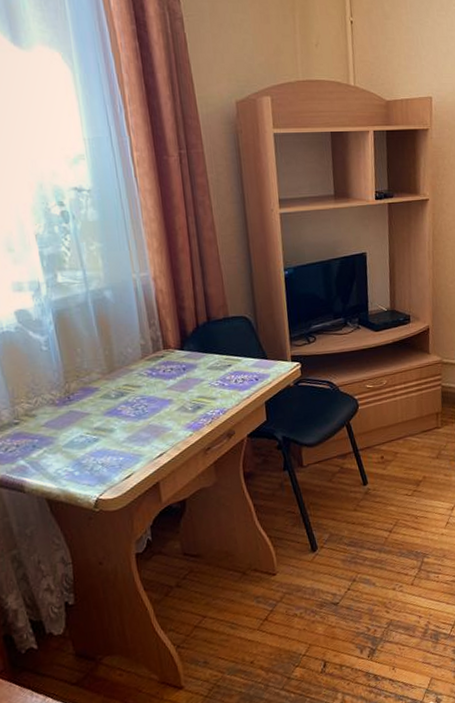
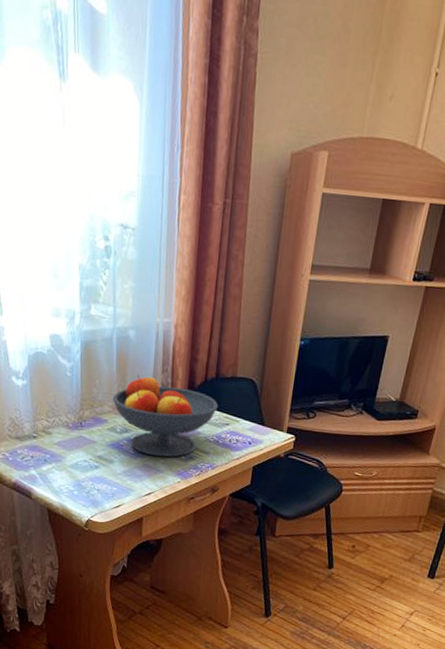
fruit bowl: none [99,334,217,415] -> present [112,374,219,457]

